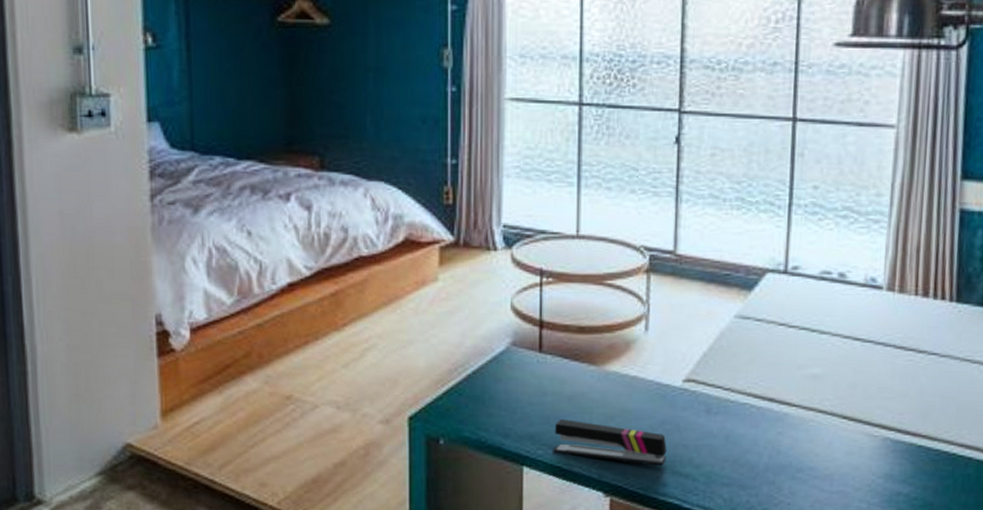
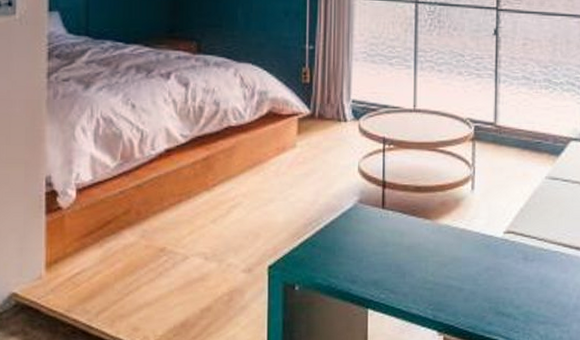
stapler: present [553,419,667,466] -> none [394,267,491,307]

